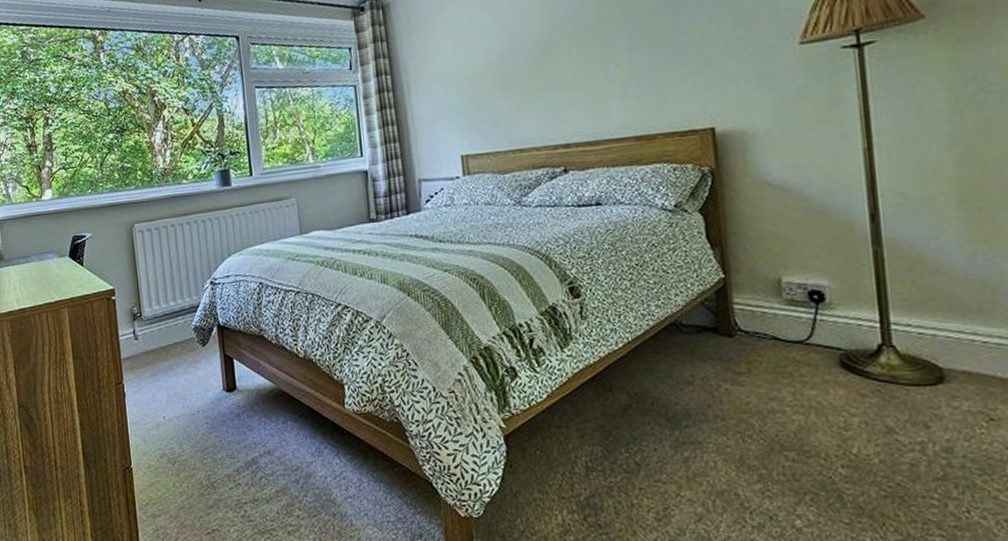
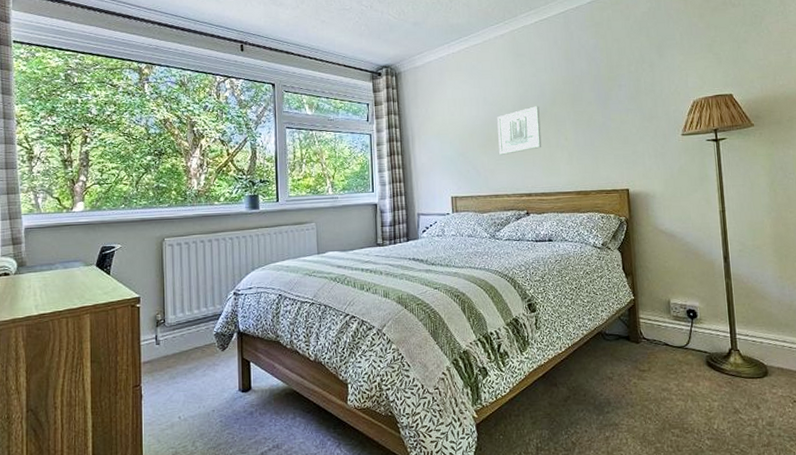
wall art: none [519,25,583,98] -> present [497,106,542,156]

